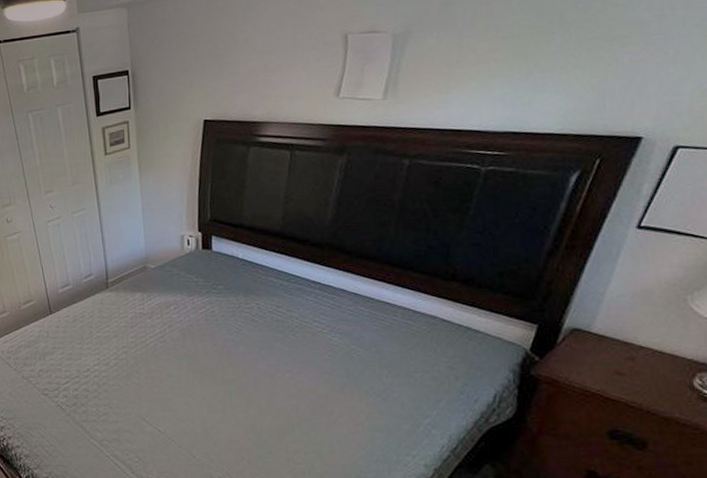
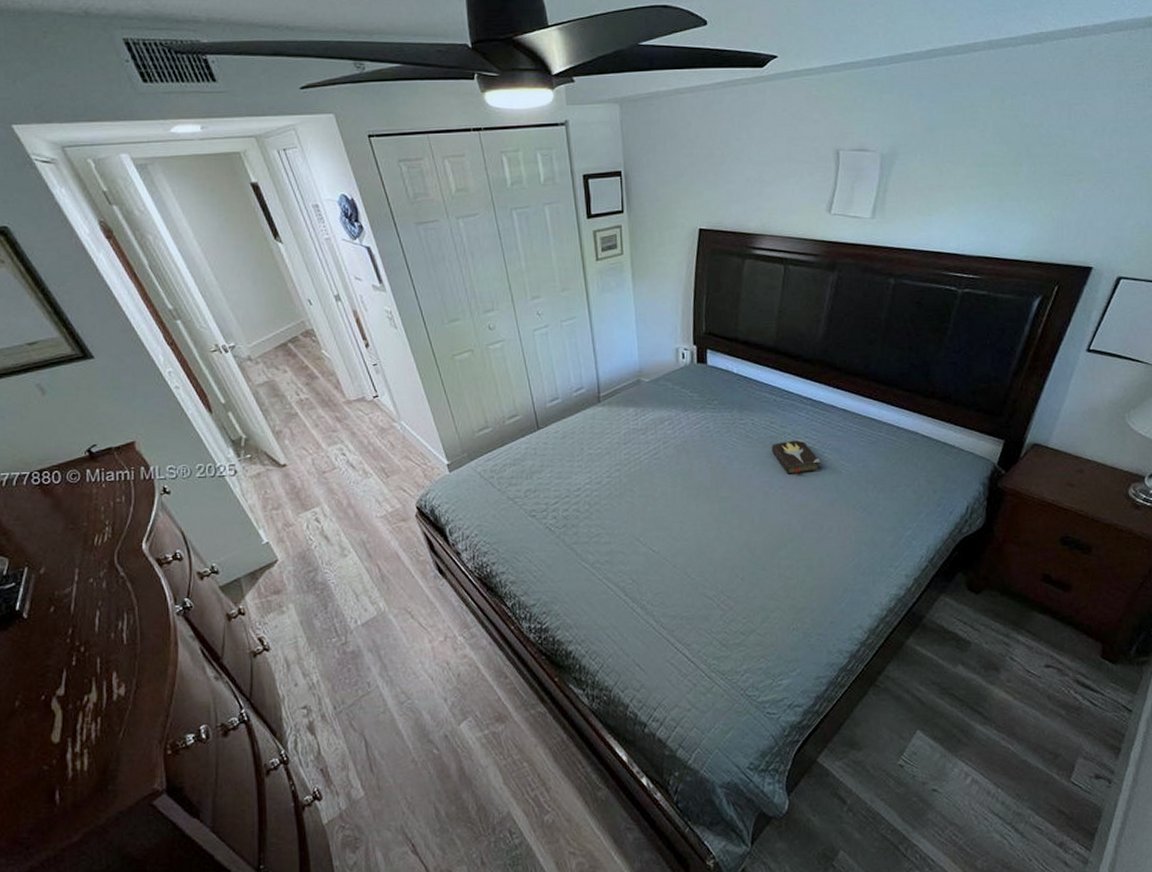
hardback book: none [278,323,331,359] -> present [772,439,821,475]

